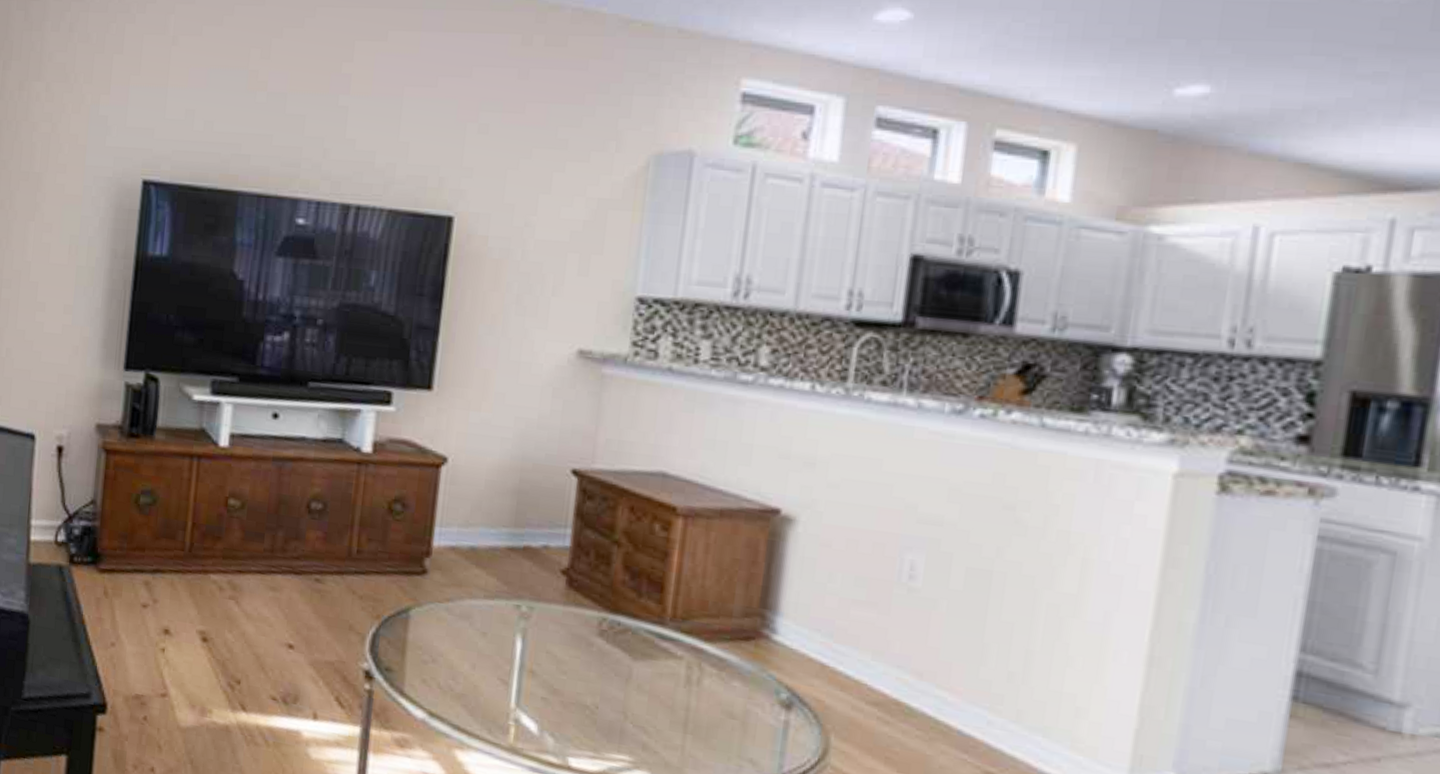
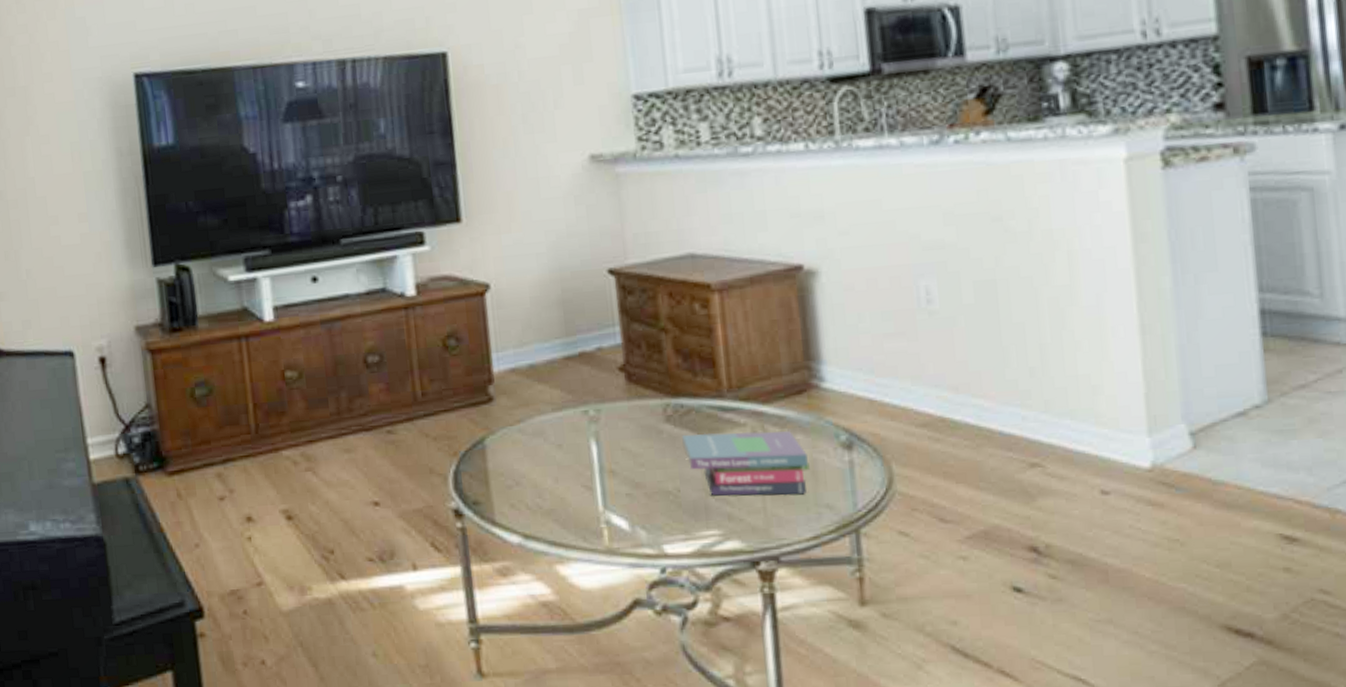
books: none [611,652,741,744] -> present [682,430,810,497]

